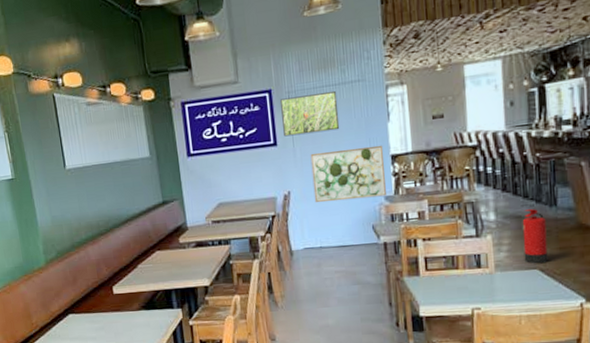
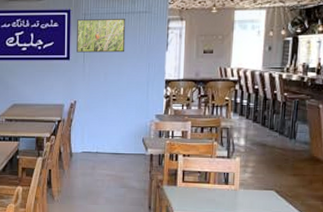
wall art: present [310,145,387,203] -> none [96,70,160,114]
fire extinguisher: present [522,208,548,264] -> none [264,138,285,186]

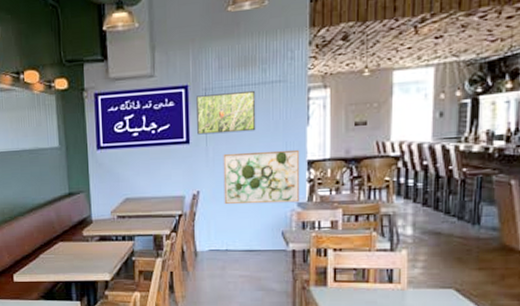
wall art: none [96,70,160,114] -> present [223,149,300,205]

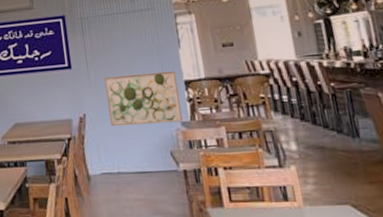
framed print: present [196,90,256,135] -> none [74,18,132,60]

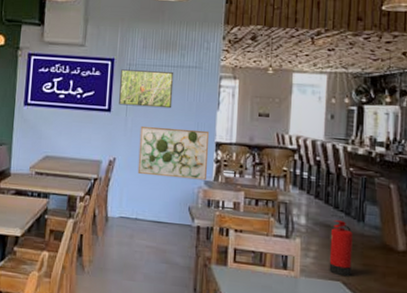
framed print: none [74,18,132,60] -> present [119,69,174,109]
fire extinguisher: none [325,139,359,199] -> present [329,219,353,277]

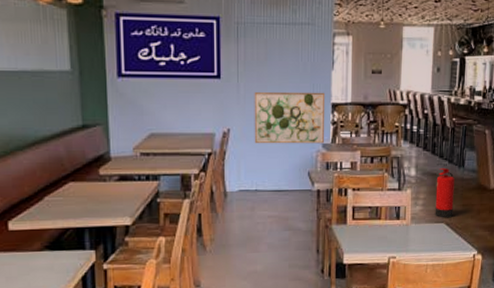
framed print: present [119,69,174,109] -> none [228,29,286,71]

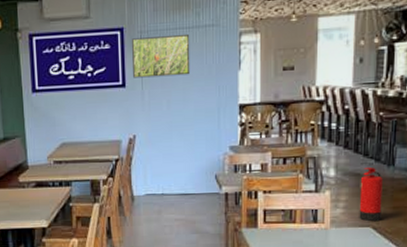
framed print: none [228,29,286,71] -> present [132,33,191,78]
wall art: present [254,91,326,144] -> none [158,93,233,149]

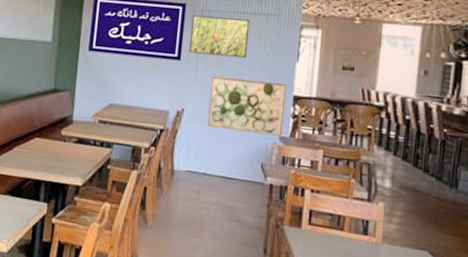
wall art: none [158,93,233,149] -> present [207,75,287,136]
fire extinguisher: present [359,166,383,222] -> none [415,184,444,247]

